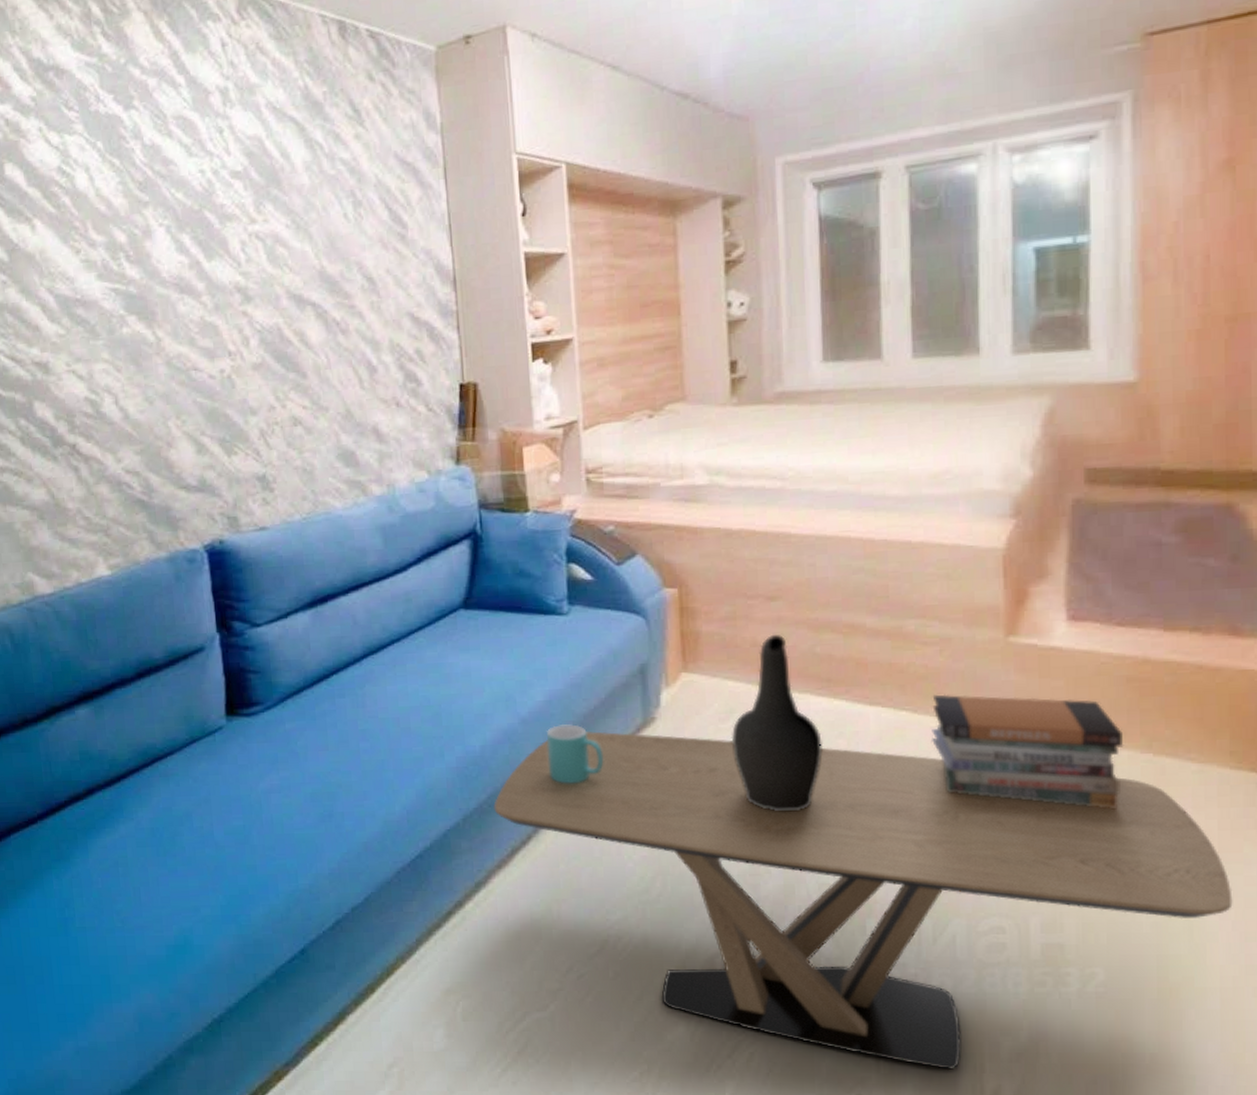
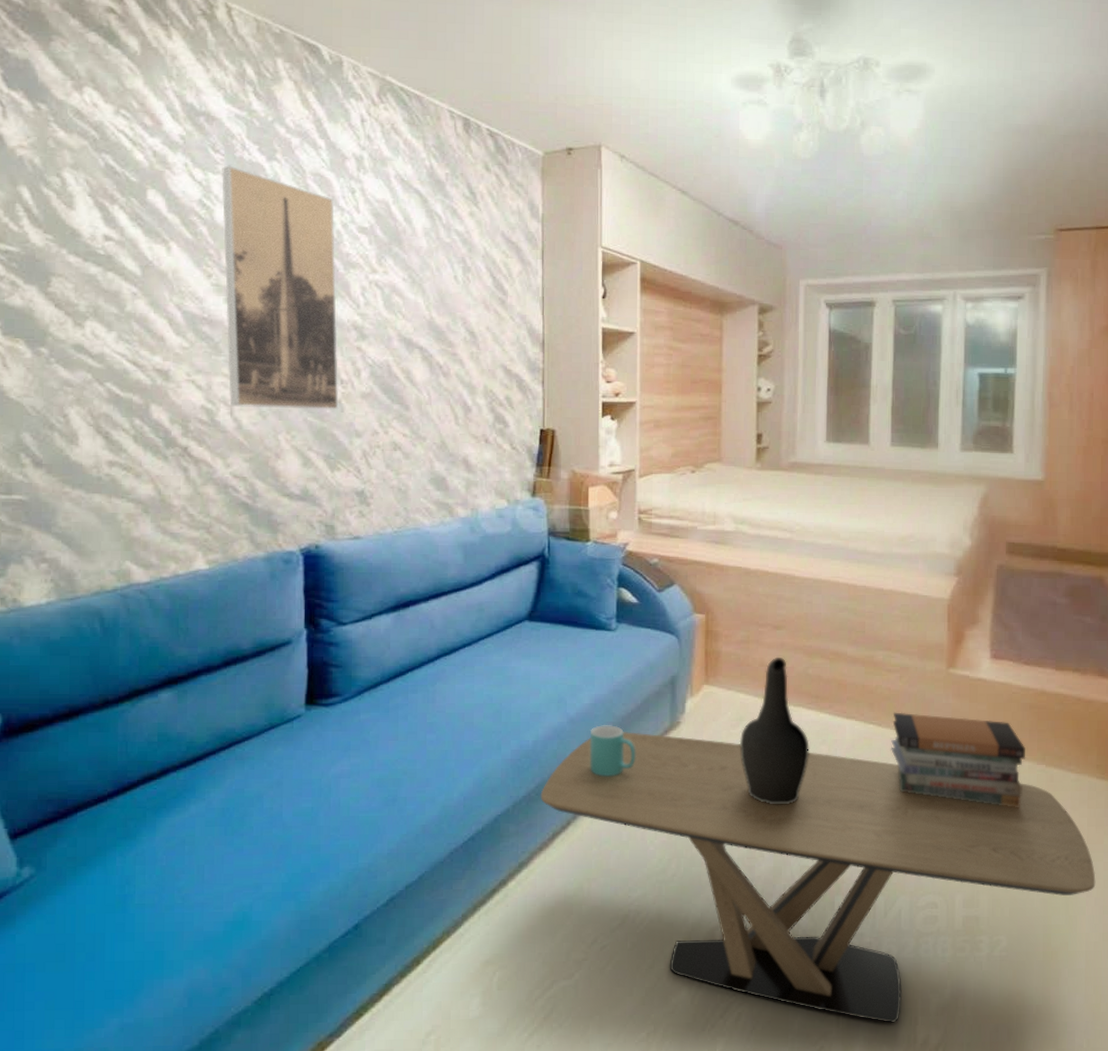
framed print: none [78,122,229,395] -> present [222,165,339,410]

